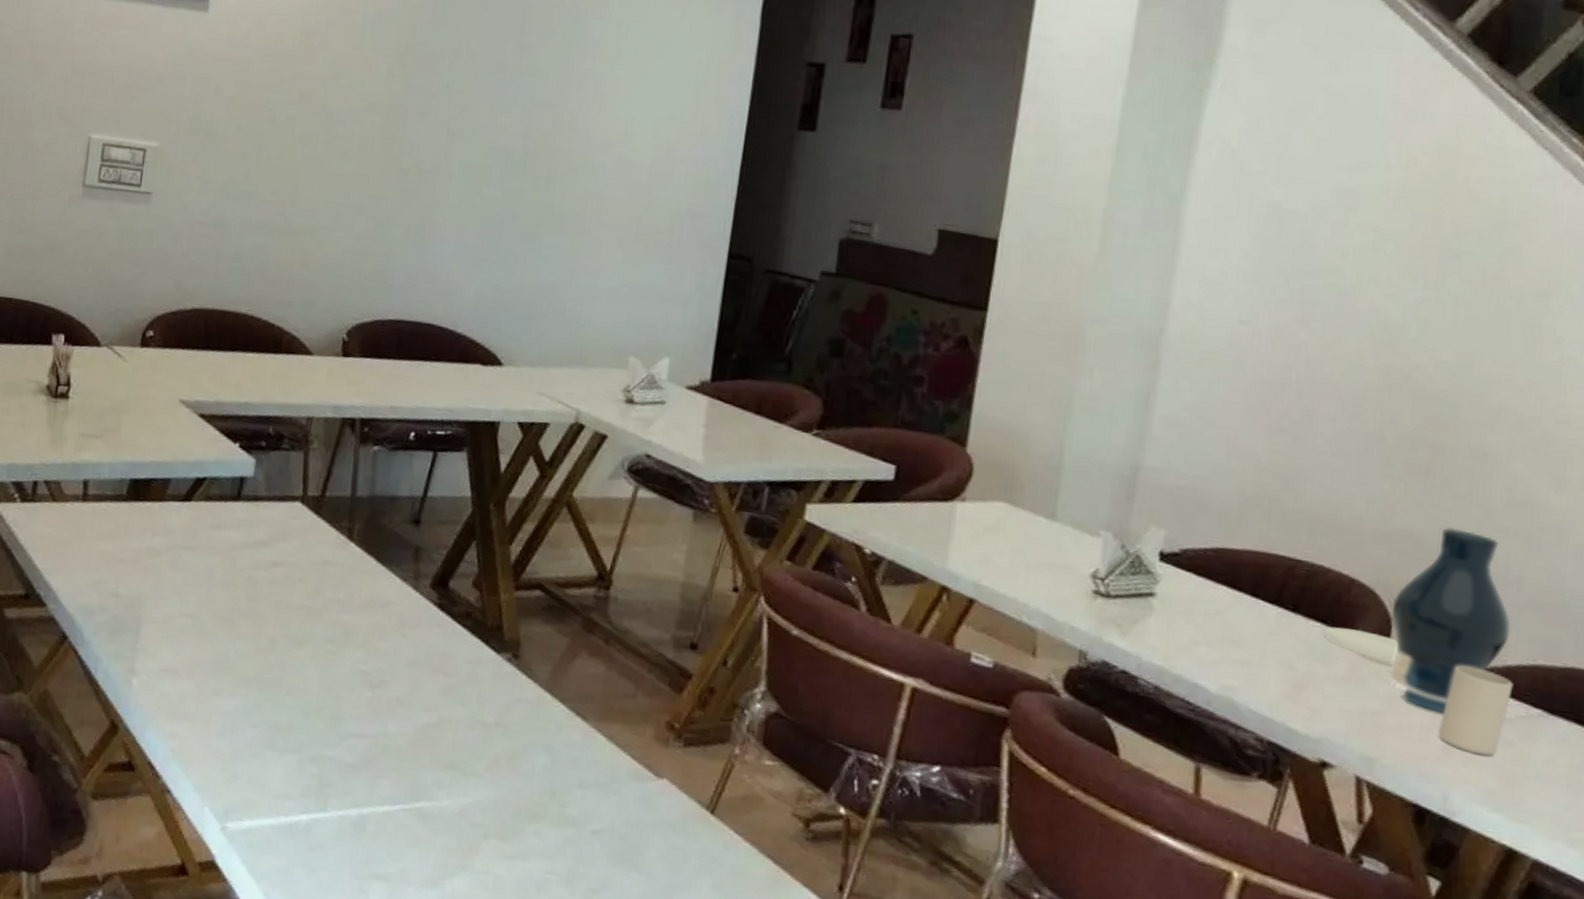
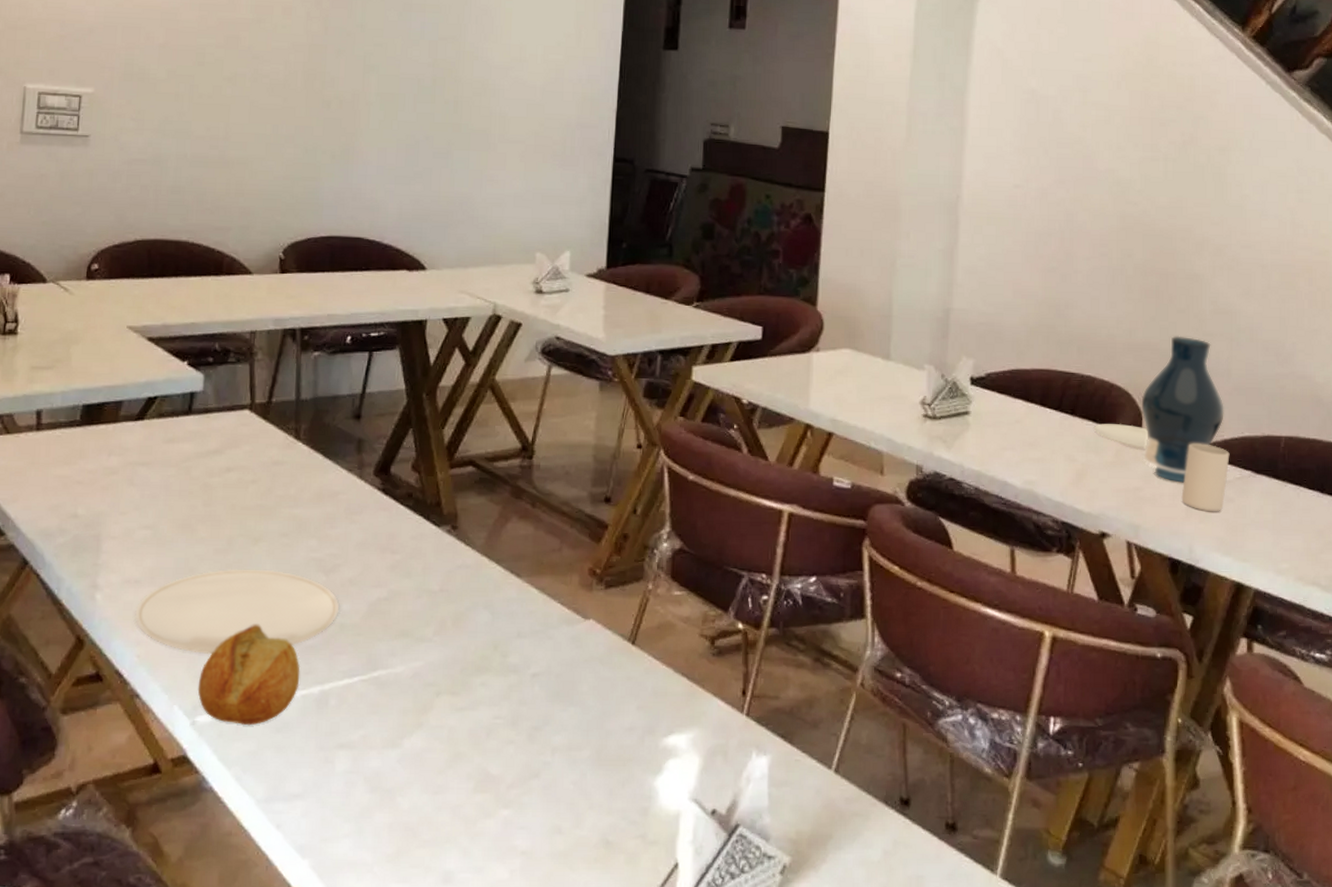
plate: none [170,670,385,761] -> present [135,568,340,655]
bread roll: none [230,732,339,840] -> present [197,624,301,726]

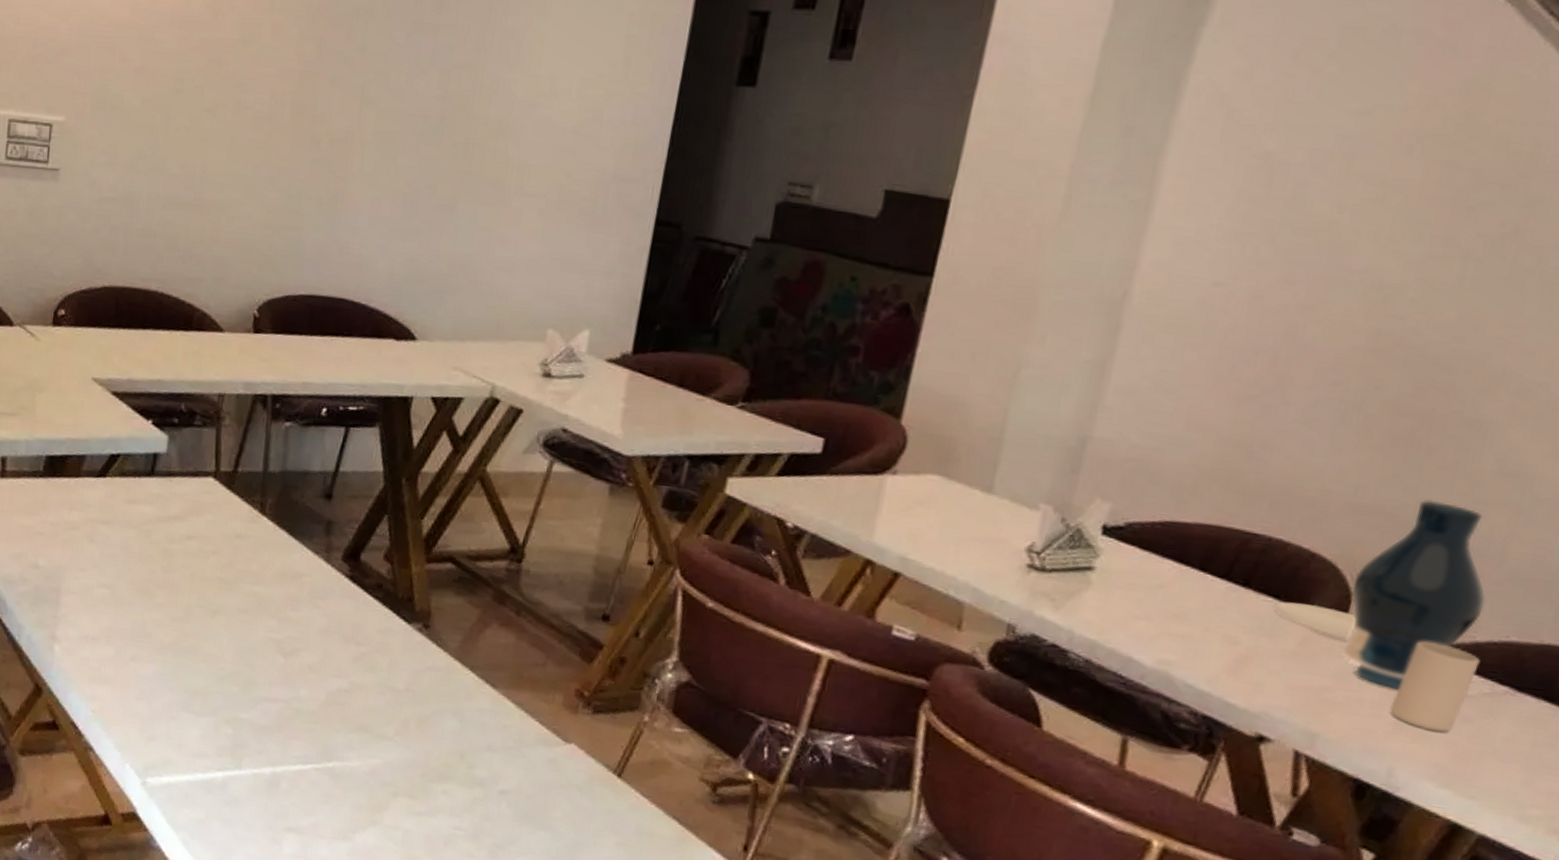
plate: present [135,568,340,655] -> none [91,638,297,724]
bread roll: present [197,624,301,726] -> none [149,696,253,795]

